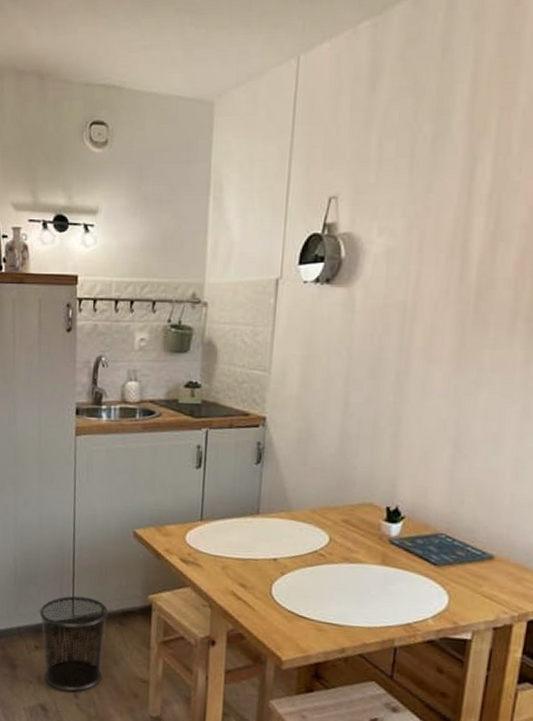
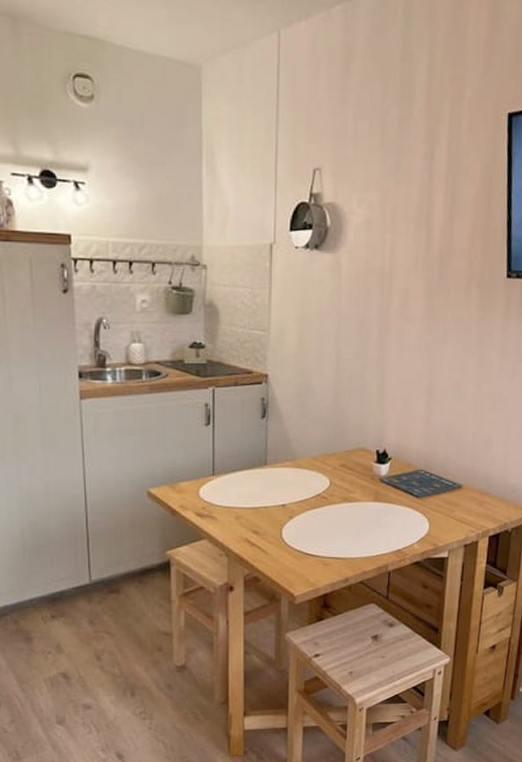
waste bin: present [40,595,109,692] -> none [54,560,127,655]

